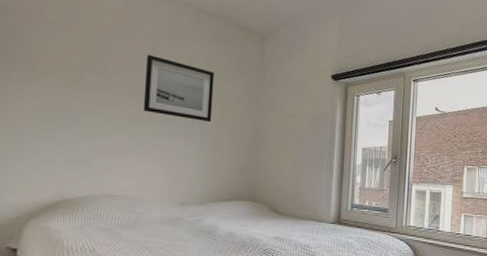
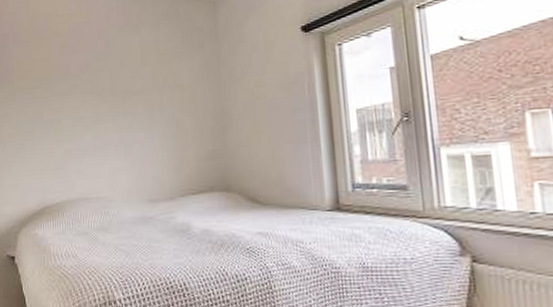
wall art: present [143,54,215,123] -> none [101,50,171,109]

